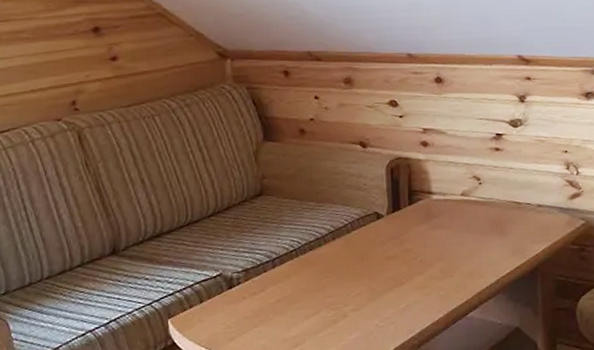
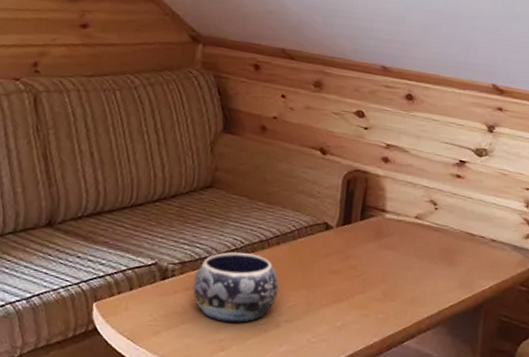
decorative bowl: none [259,252,341,320] -> present [193,252,279,324]

